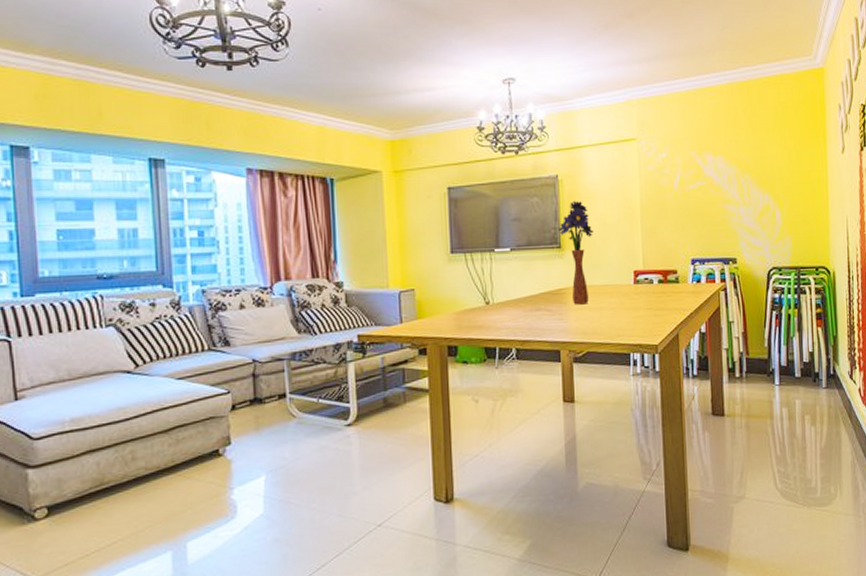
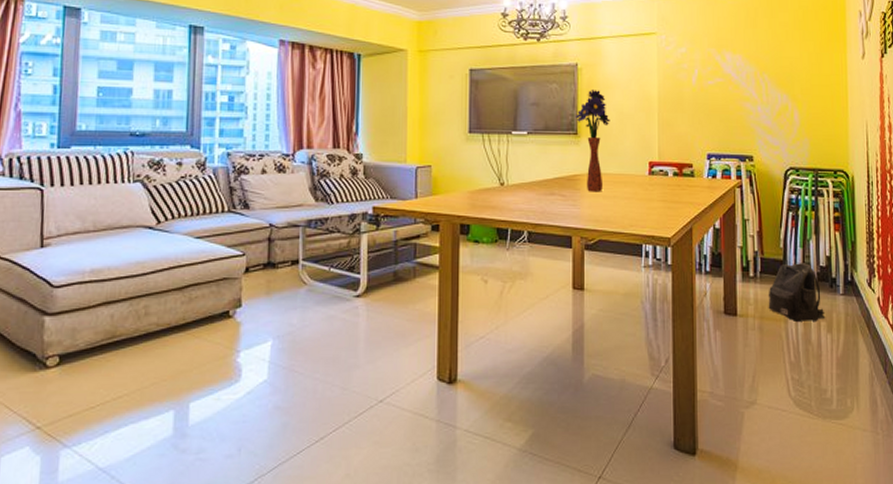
backpack: none [754,360,809,417] -> present [768,263,826,321]

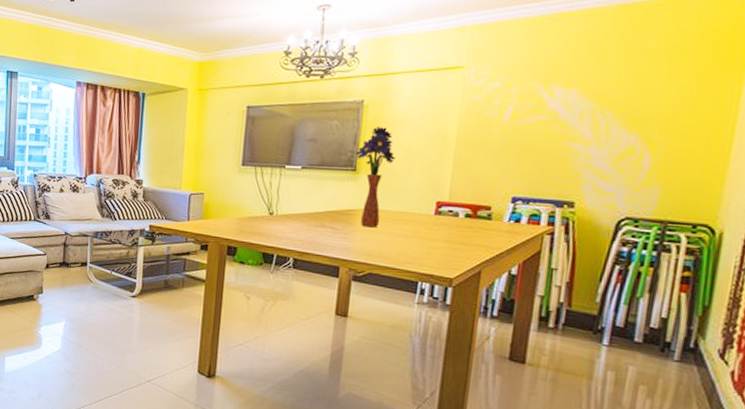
backpack: present [768,263,826,321] -> none [568,320,647,384]

